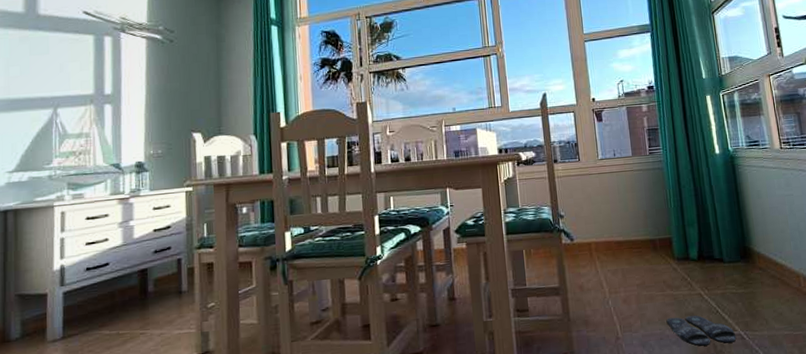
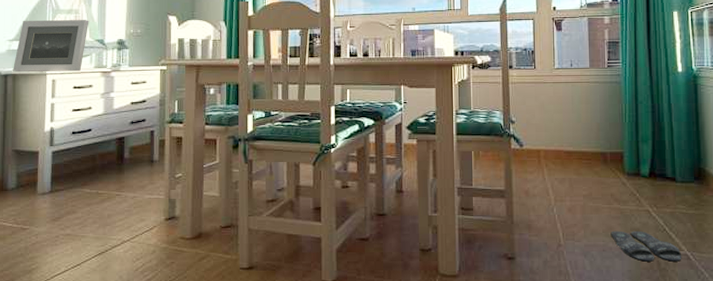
picture frame: none [14,143,103,207] -> present [13,20,89,73]

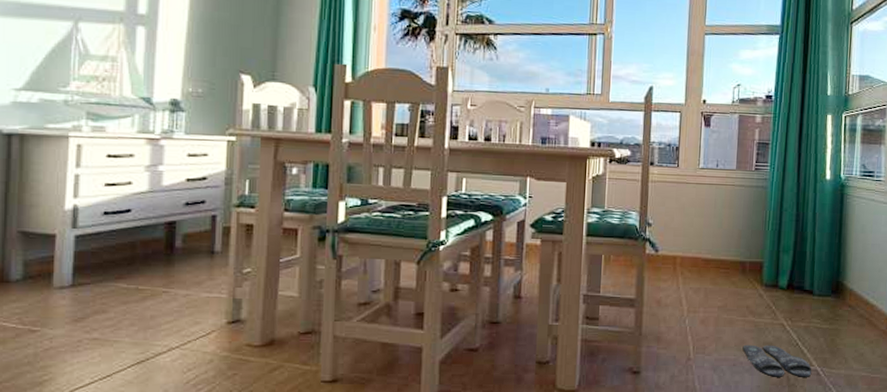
picture frame: present [13,20,89,73] -> none [20,64,132,136]

